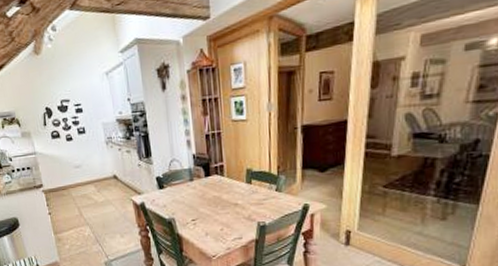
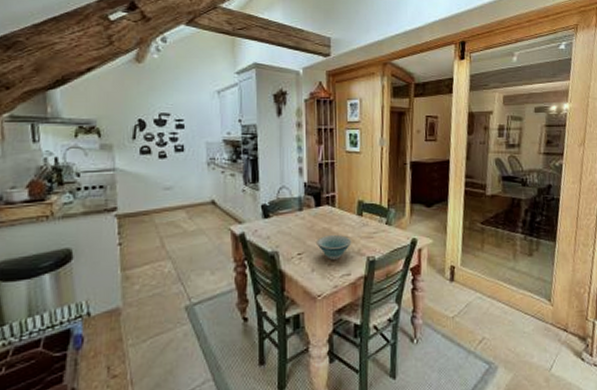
bowl: none [208,201,242,225] -> present [317,234,352,260]

